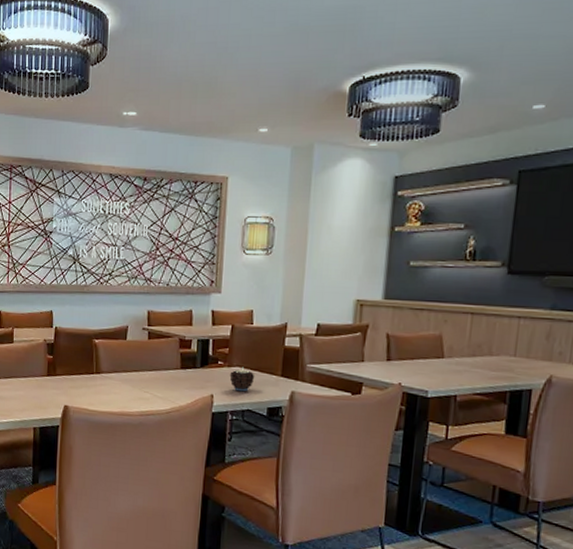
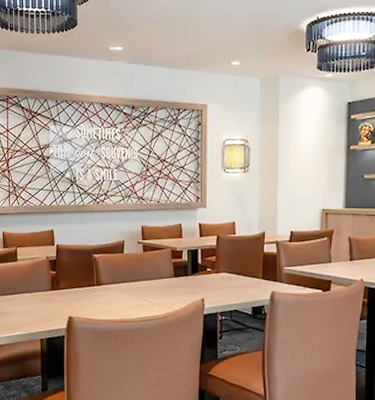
candle: present [229,367,255,392] -> none [217,272,240,295]

